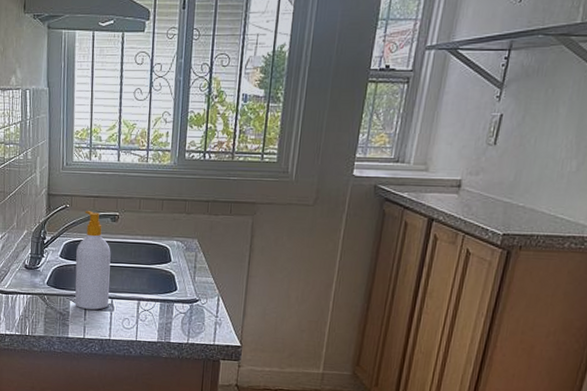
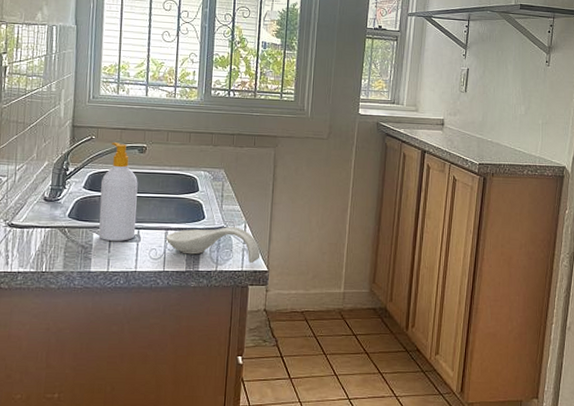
spoon rest: none [138,299,234,337] -> present [165,226,261,263]

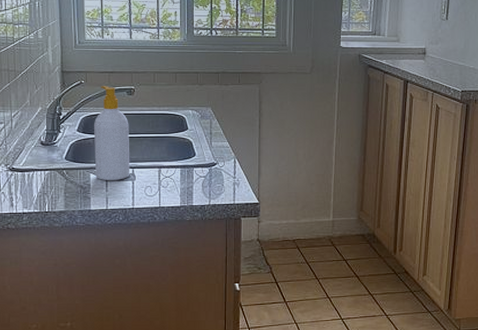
spoon rest: present [165,226,261,263] -> none [159,162,251,196]

